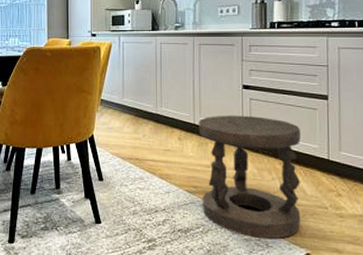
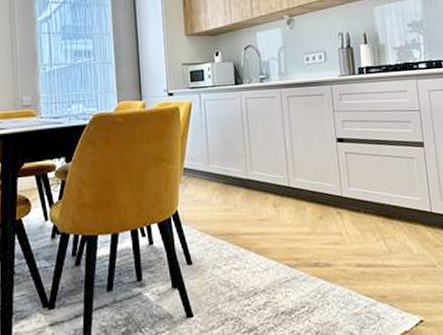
stool: present [198,115,301,239] -> none [293,171,411,310]

